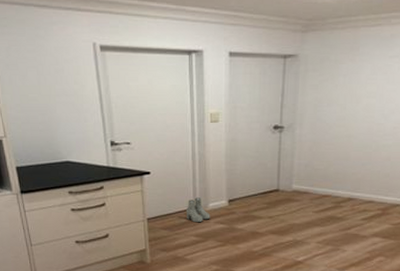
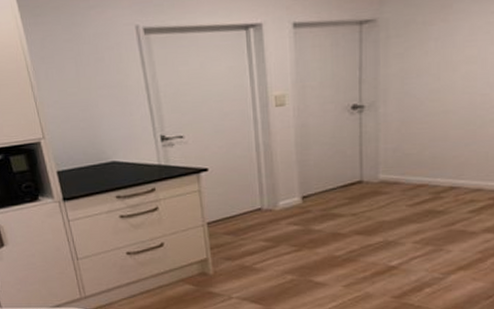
boots: present [186,197,210,223] -> none [251,195,281,225]

